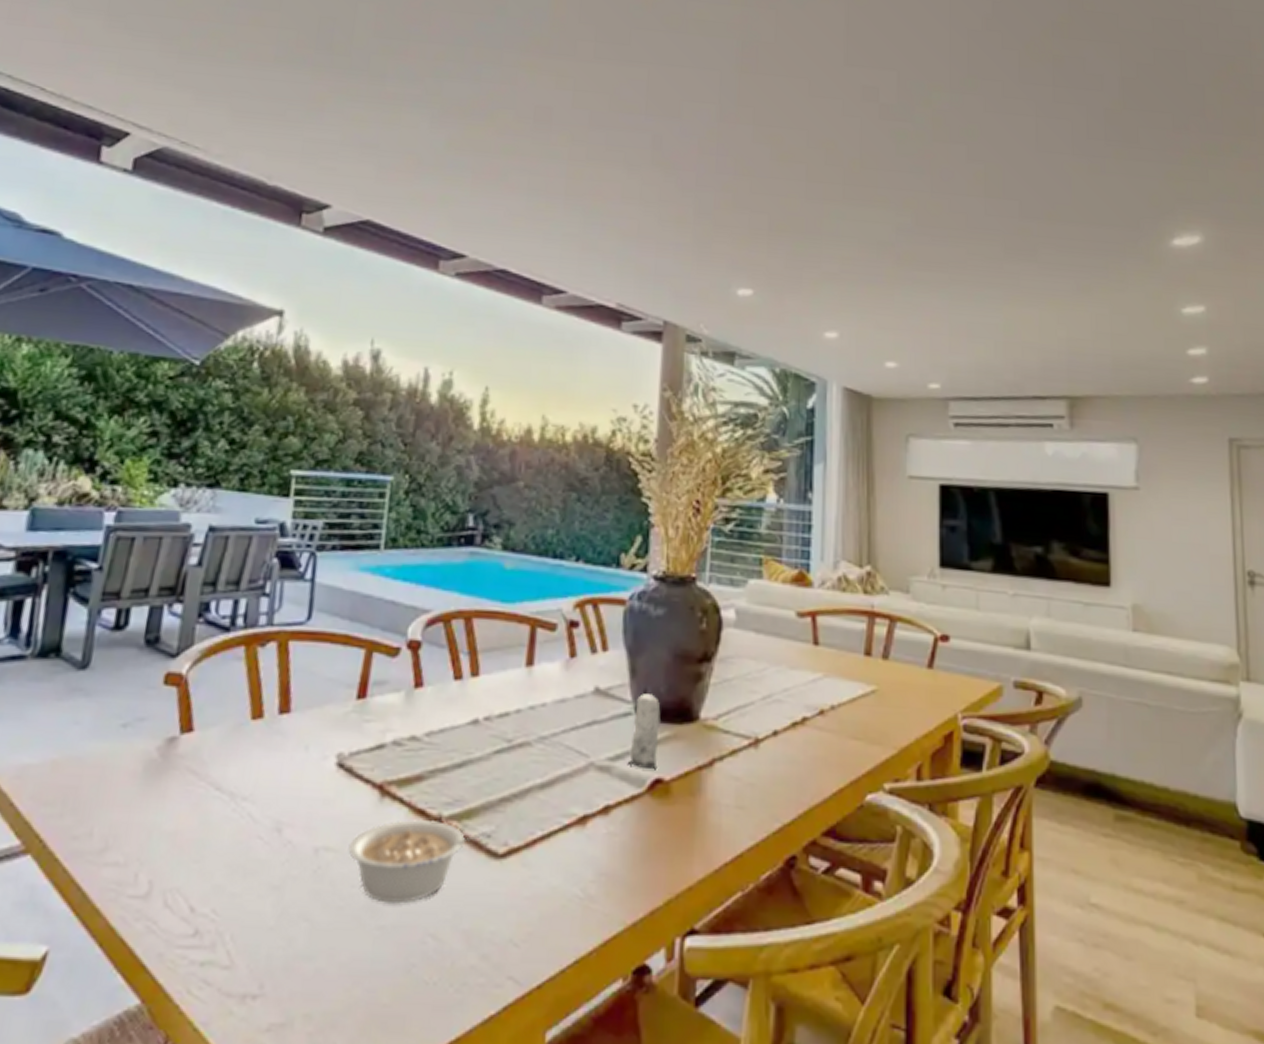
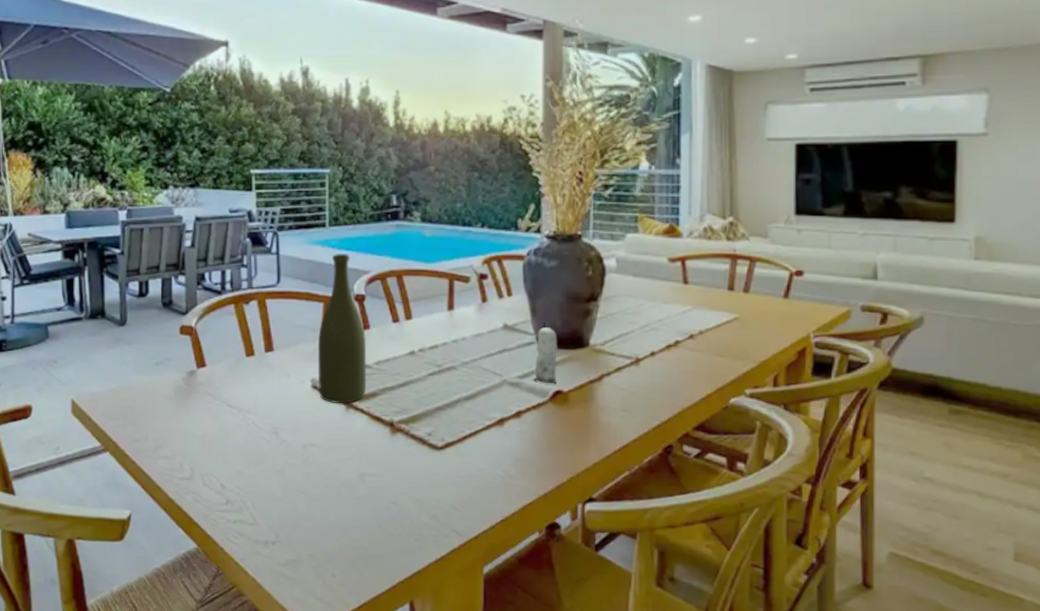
bottle: none [345,585,417,790] -> present [317,254,367,403]
legume: present [348,819,488,904] -> none [327,423,429,482]

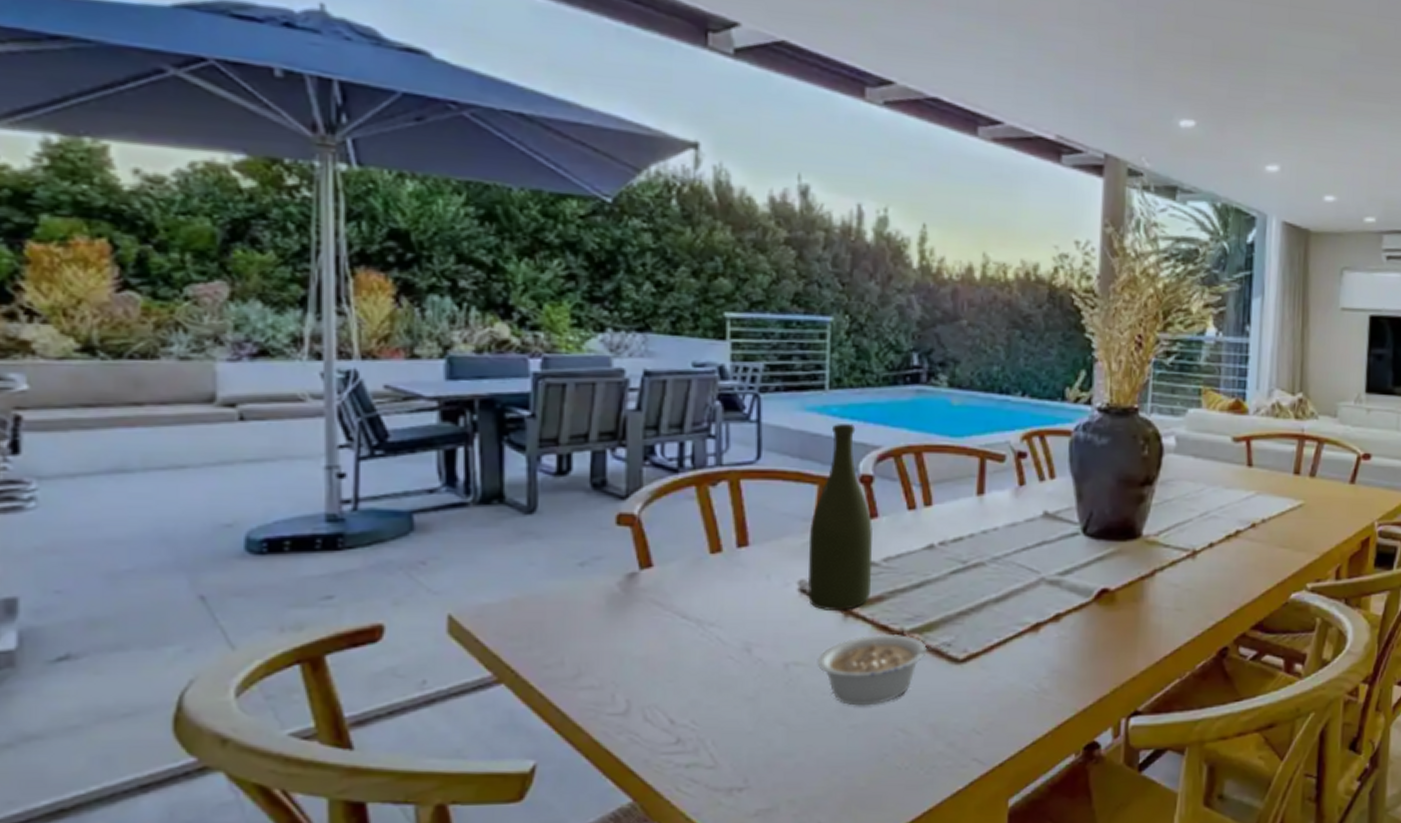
legume: none [327,423,429,482] -> present [817,633,948,706]
candle: present [534,327,558,384] -> none [1077,515,1106,582]

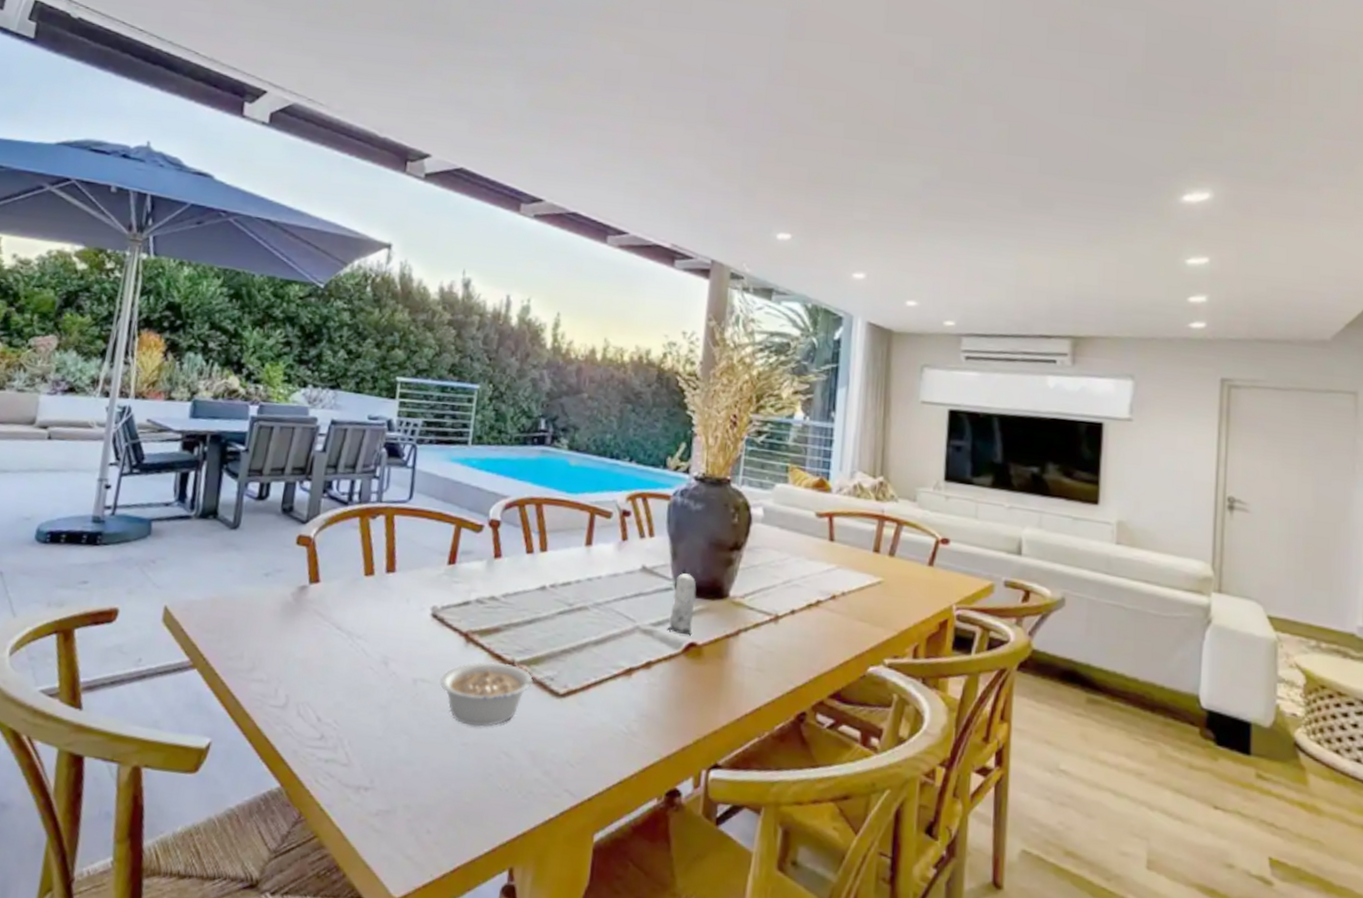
bottle: present [807,424,873,610] -> none [438,474,496,637]
candle: none [1077,515,1106,582] -> present [668,573,697,636]

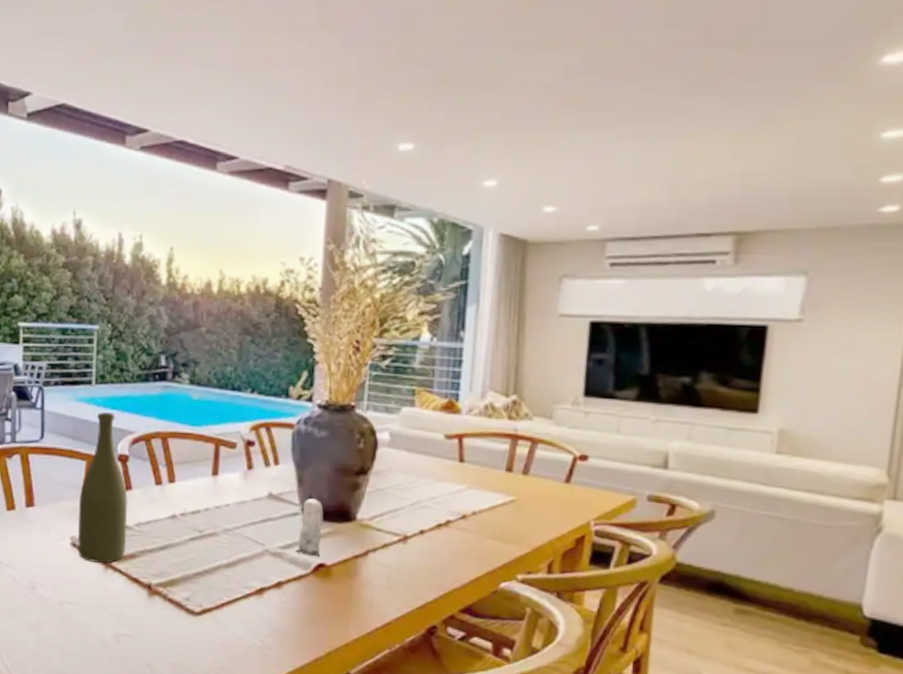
bottle: none [438,474,496,637] -> present [77,412,128,563]
legume: present [440,661,551,726] -> none [84,585,186,642]

